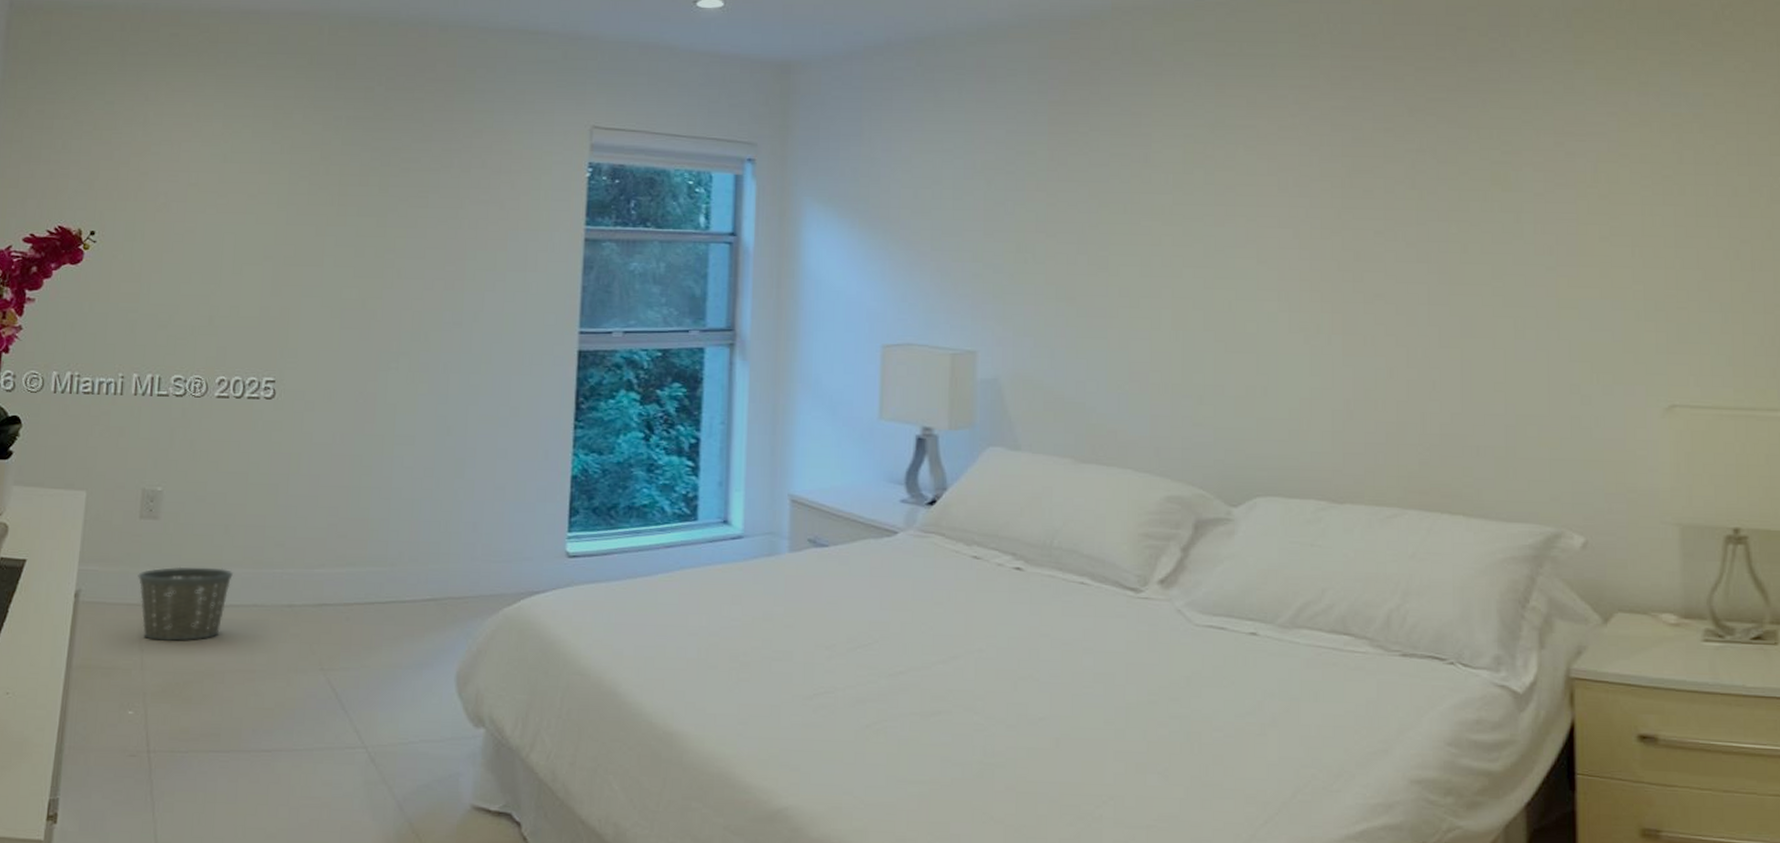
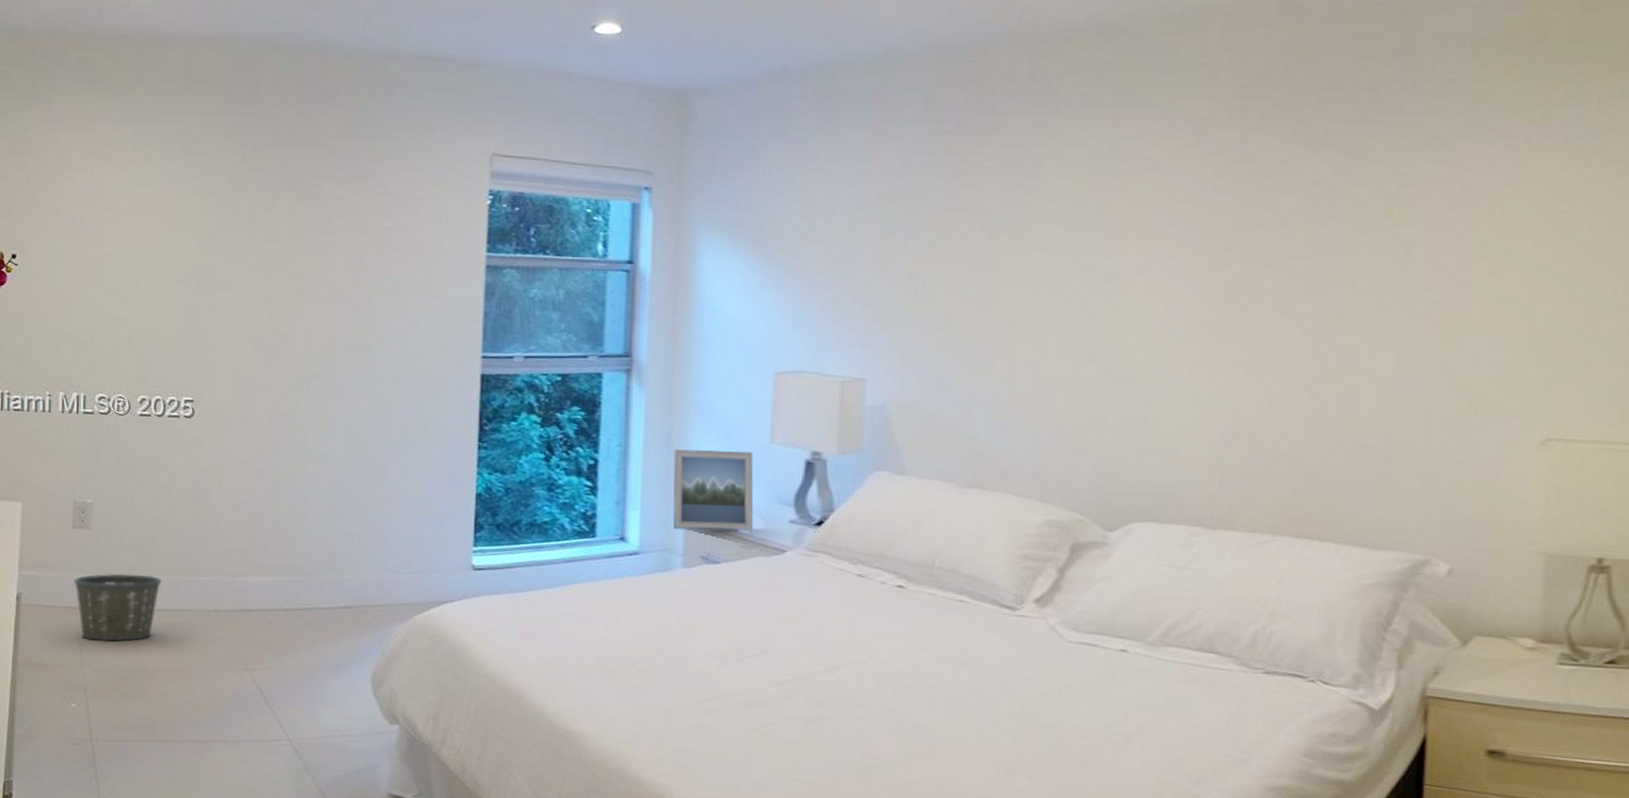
picture frame: none [778,426,863,513] -> present [672,449,754,532]

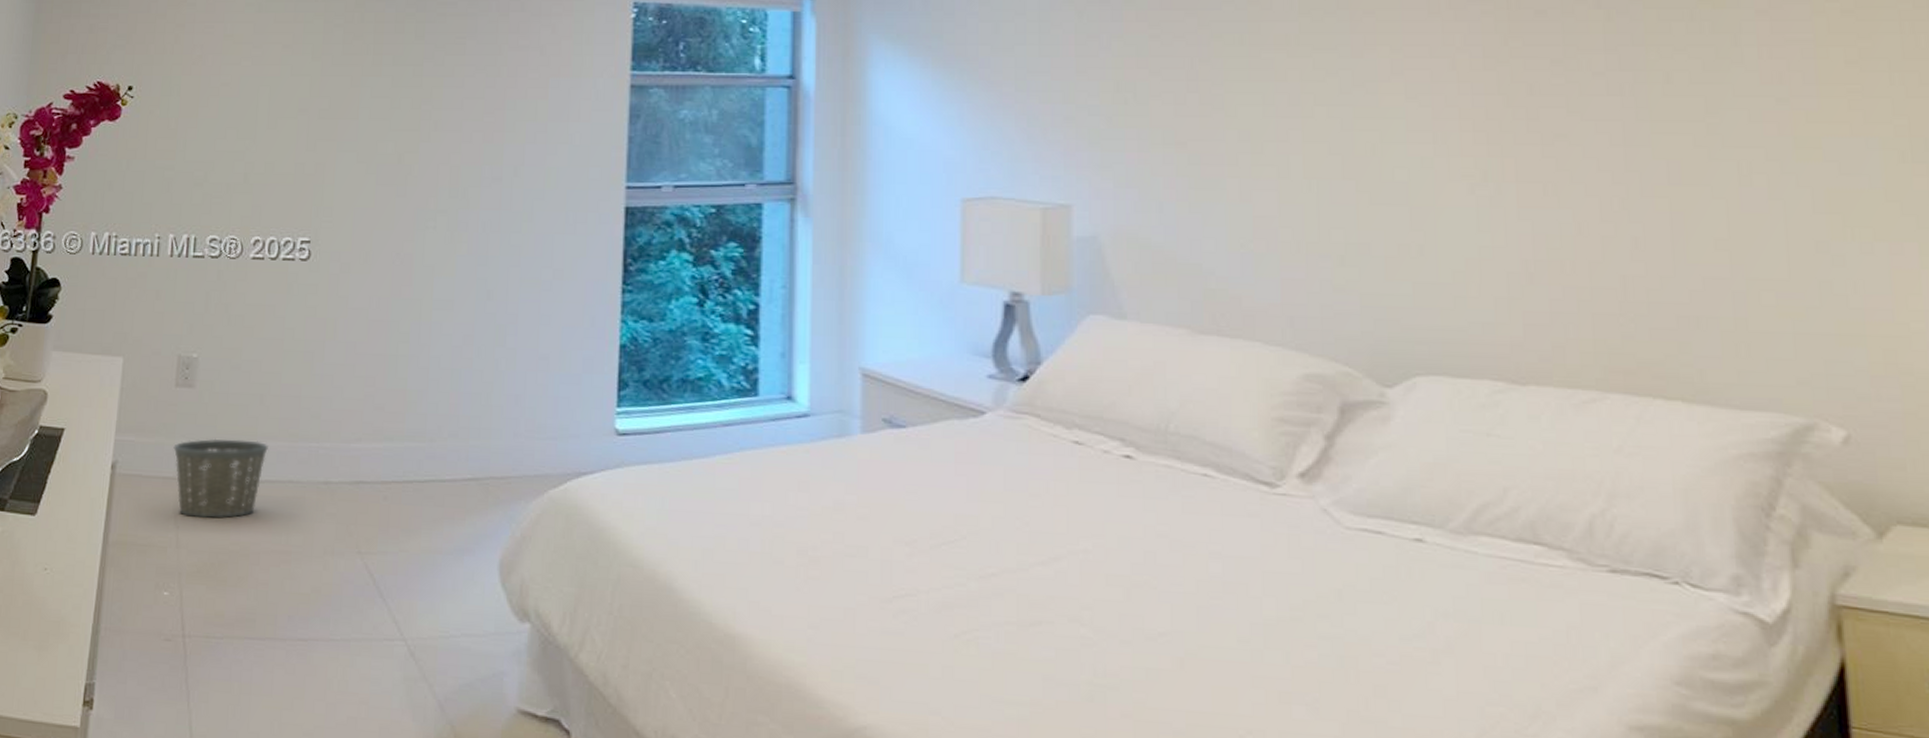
picture frame: present [672,449,754,532] -> none [847,291,944,389]

